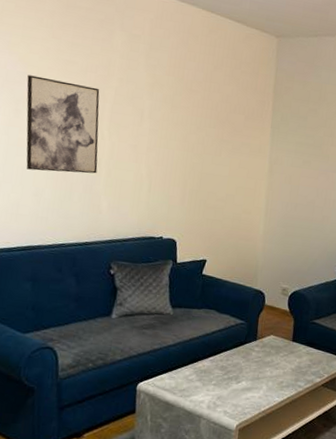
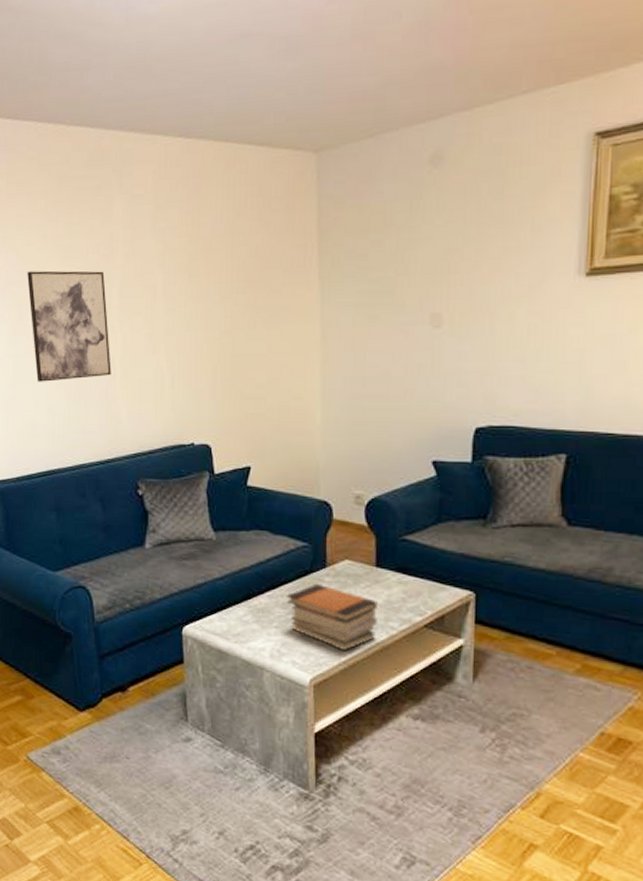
book stack: none [223,352,291,404] -> present [286,583,378,652]

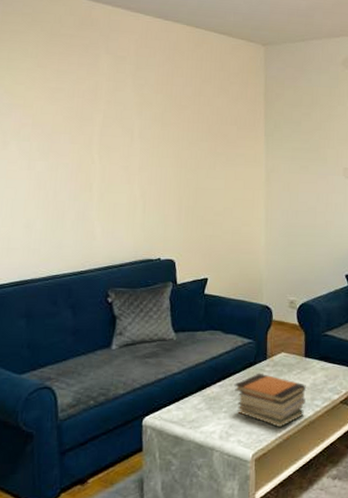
wall art: present [27,270,111,382] -> none [13,106,90,202]

